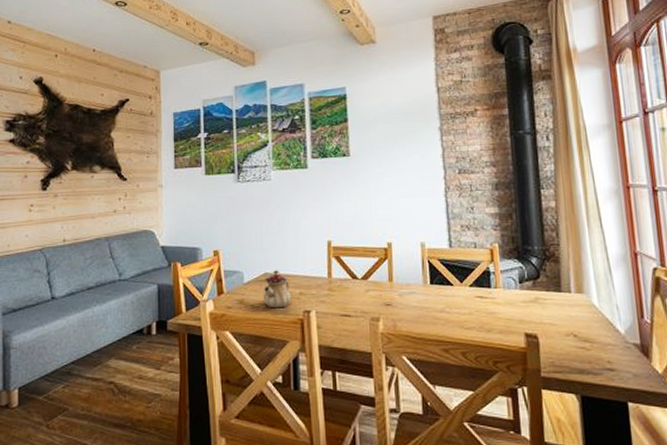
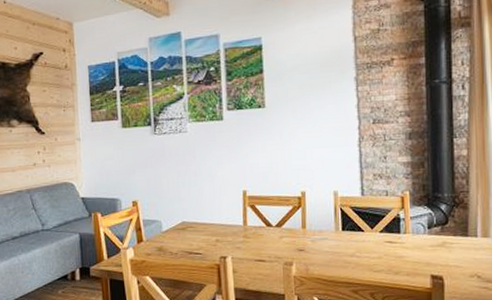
teapot: present [263,270,291,309] -> none [181,219,208,255]

